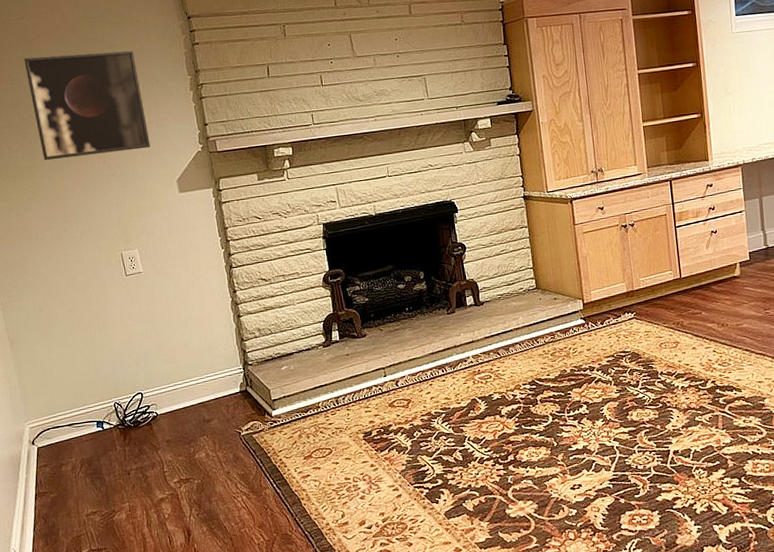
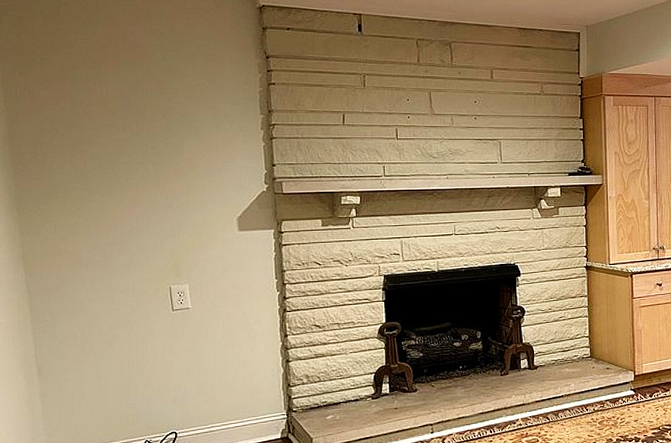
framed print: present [24,51,151,161] -> none [87,78,213,185]

